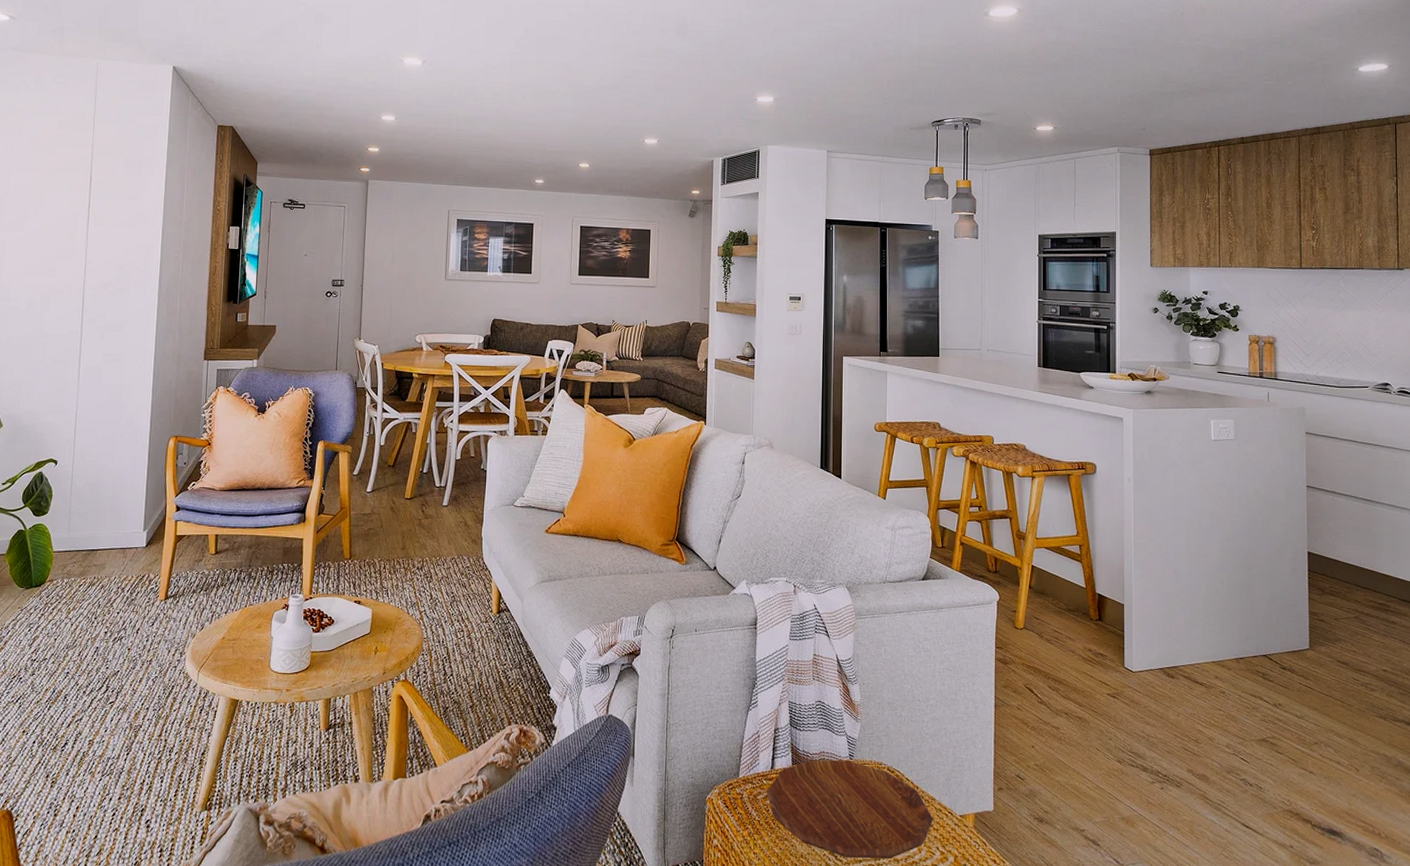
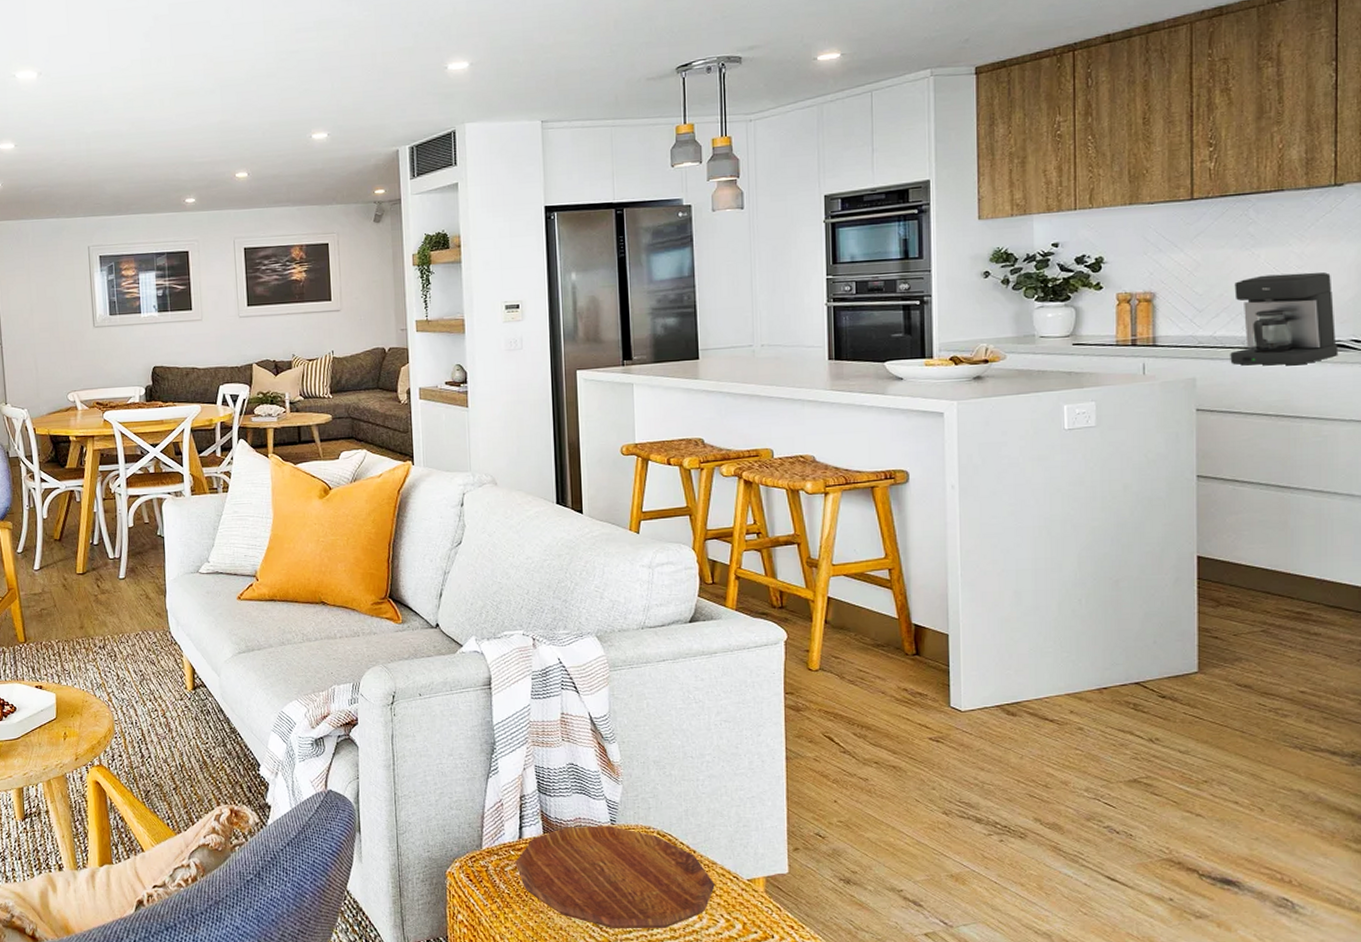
coffee maker: none [1329,332,1404,405] -> present [1230,272,1339,366]

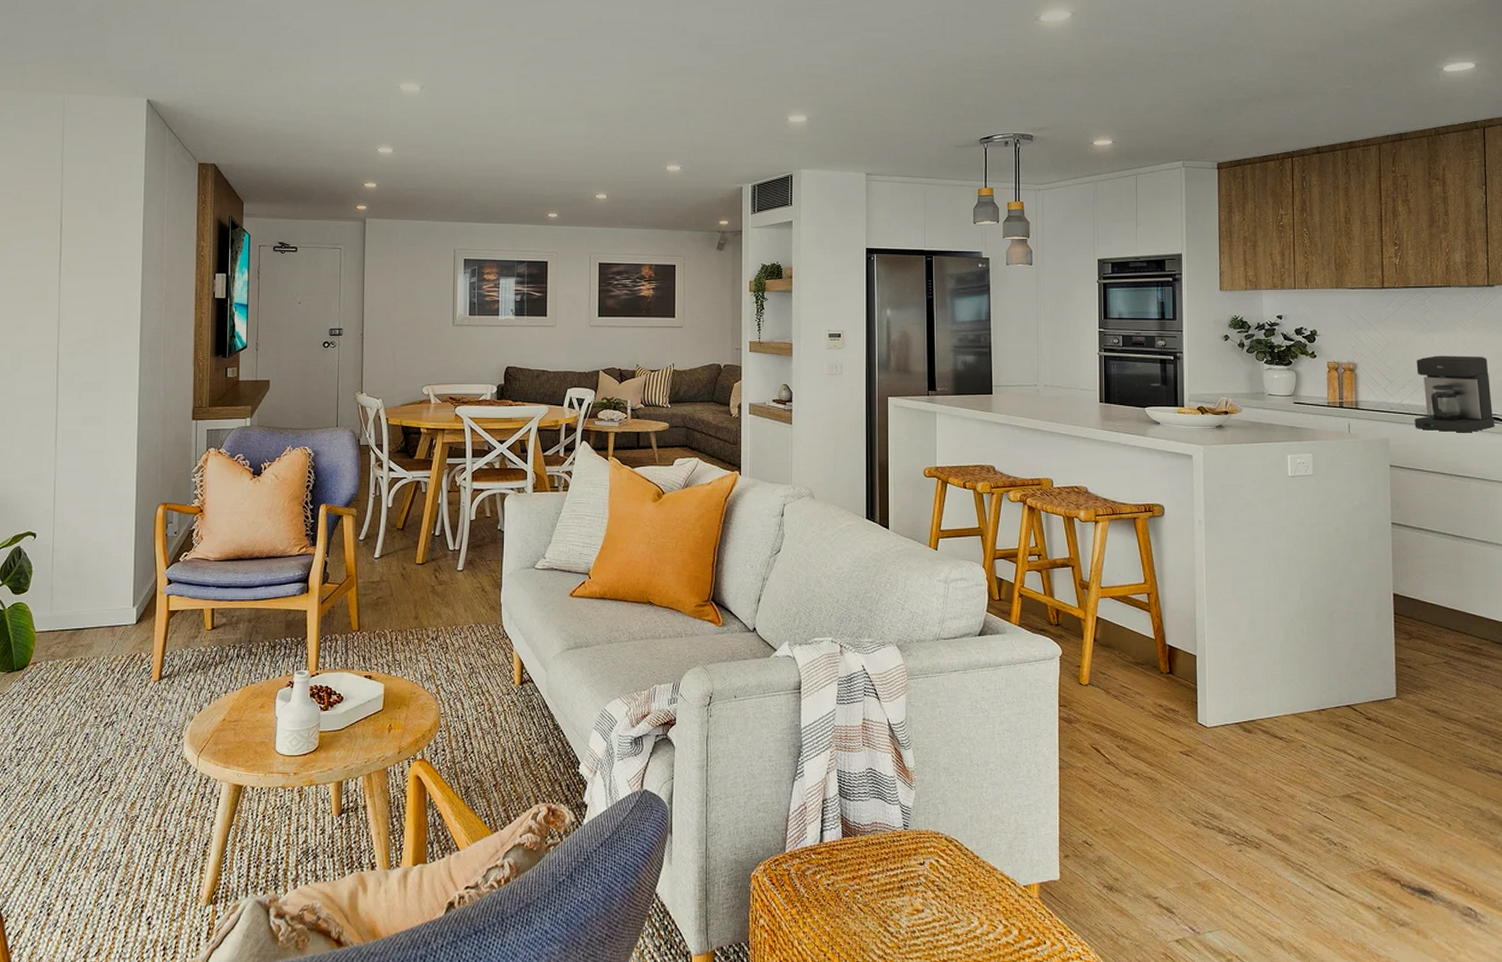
tray: present [515,826,715,929] -> none [815,831,995,935]

